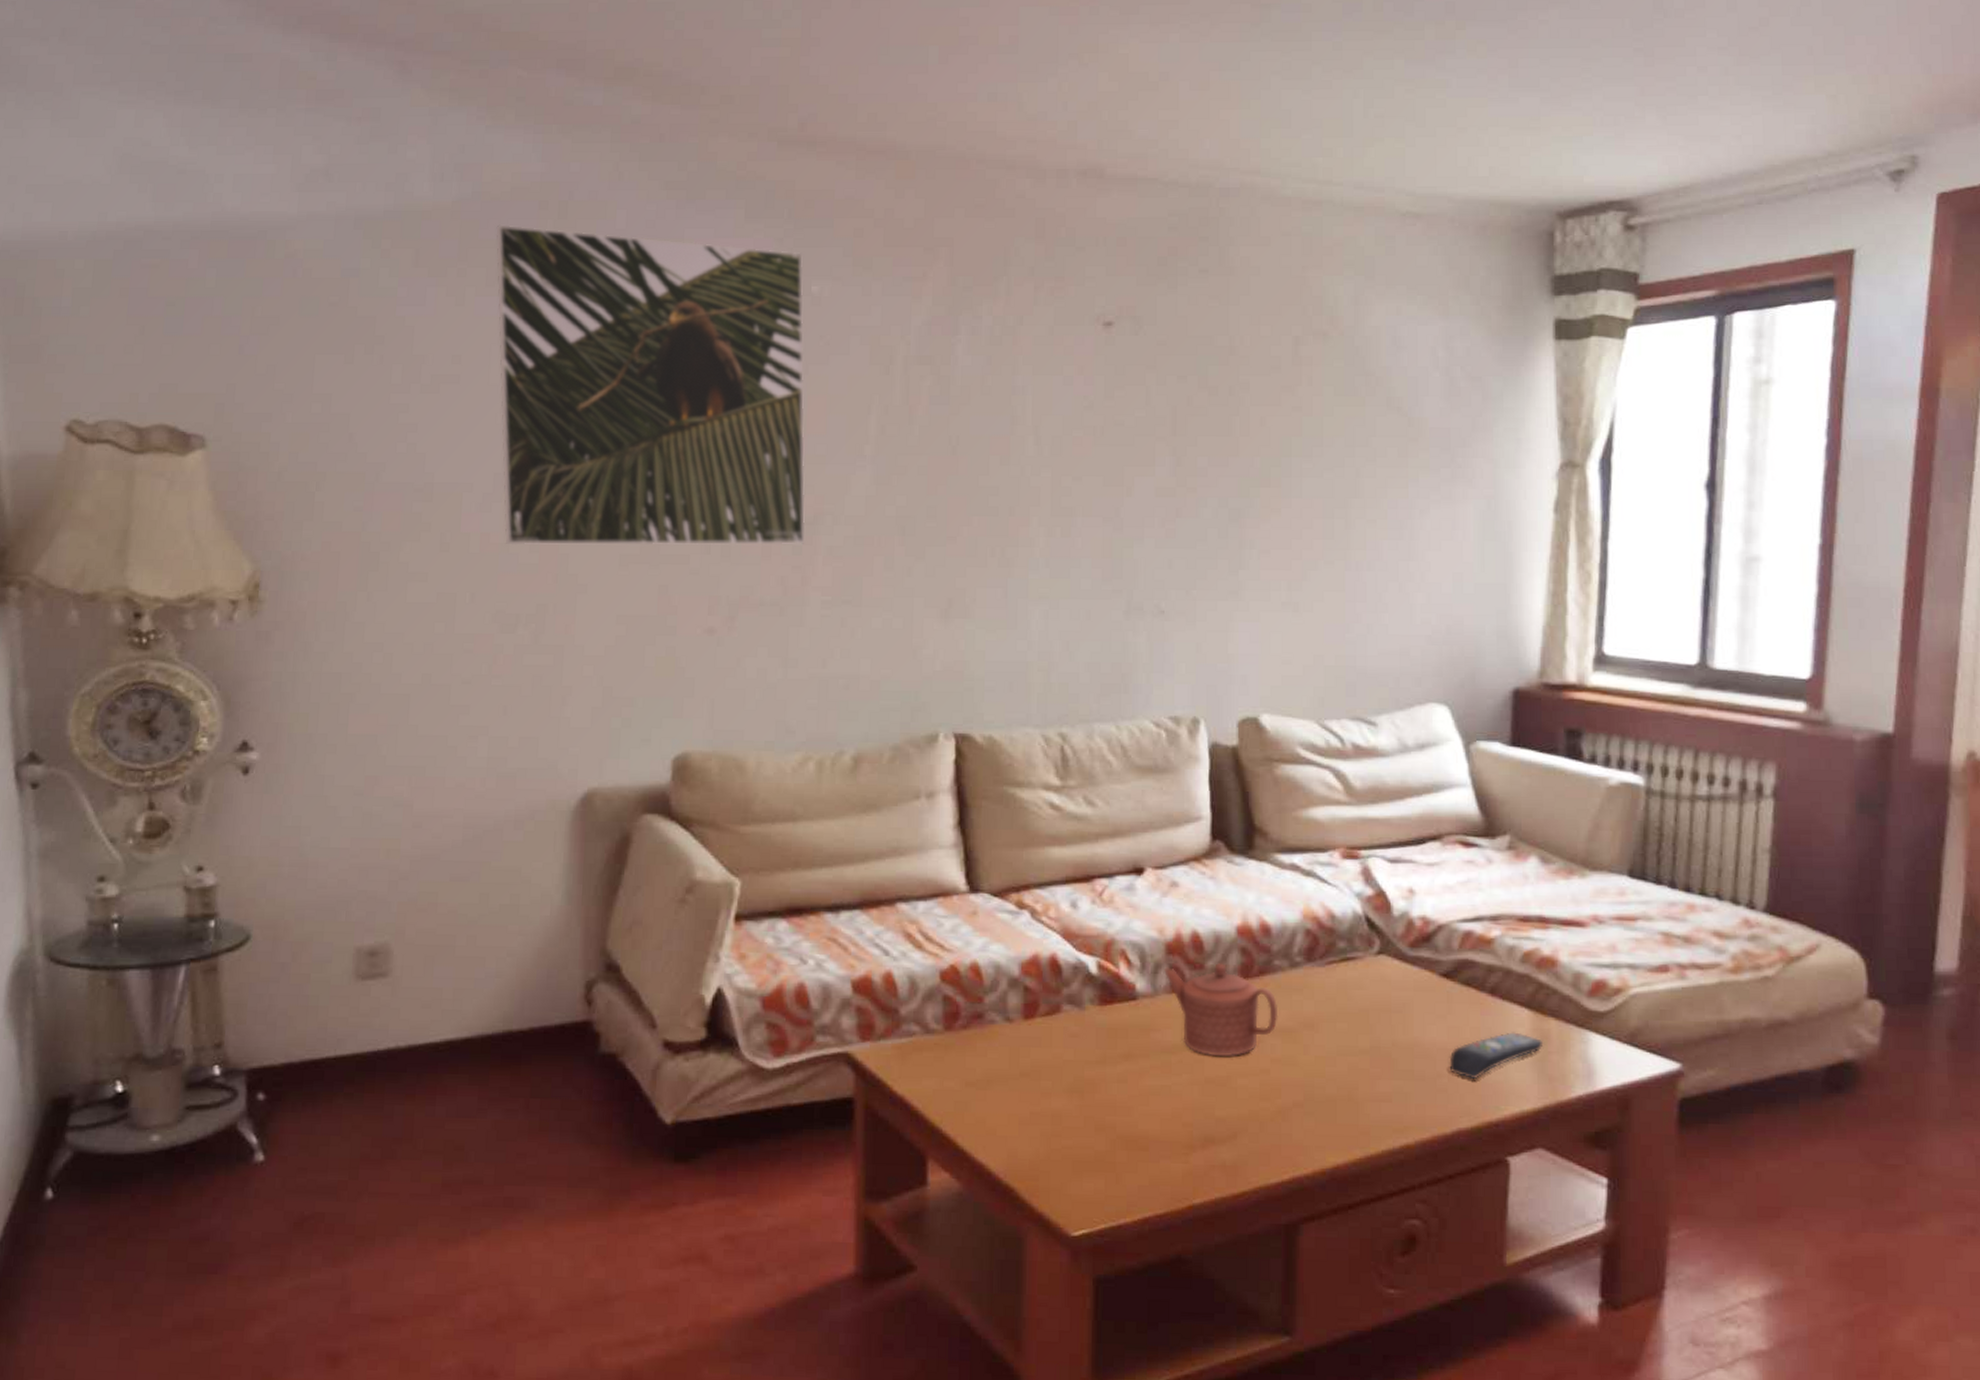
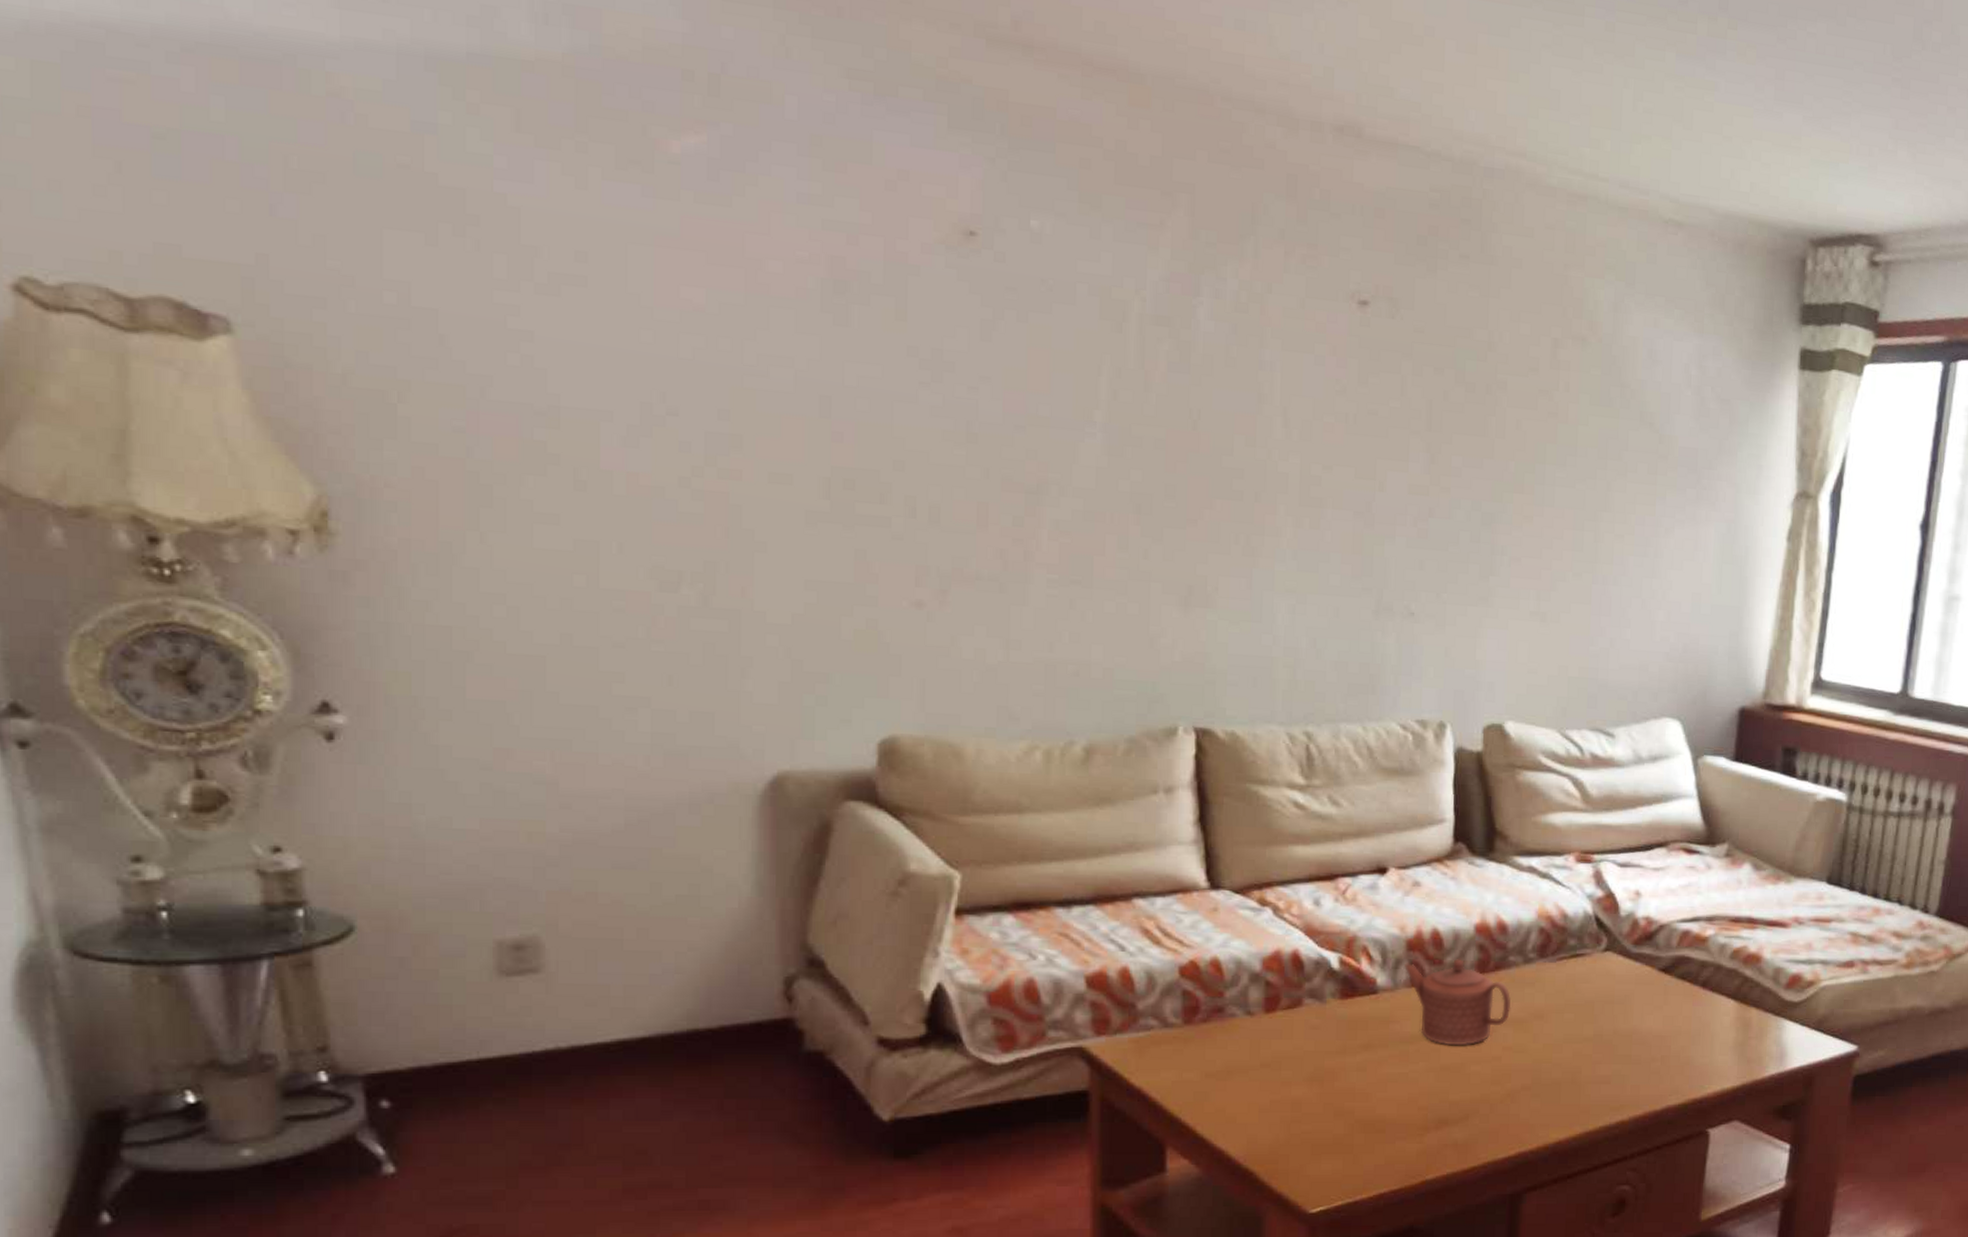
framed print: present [496,224,806,545] -> none [625,92,1028,515]
remote control: present [1449,1032,1544,1080] -> none [1662,1020,1745,1063]

